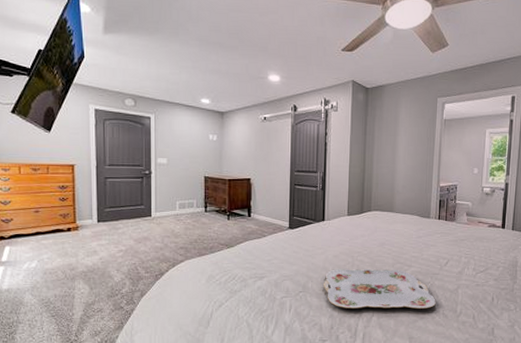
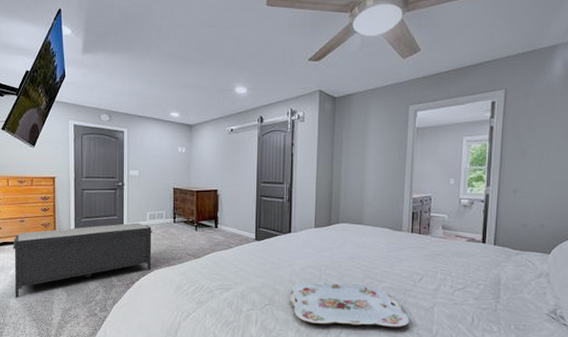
bench: none [27,212,183,293] -> present [13,222,153,298]

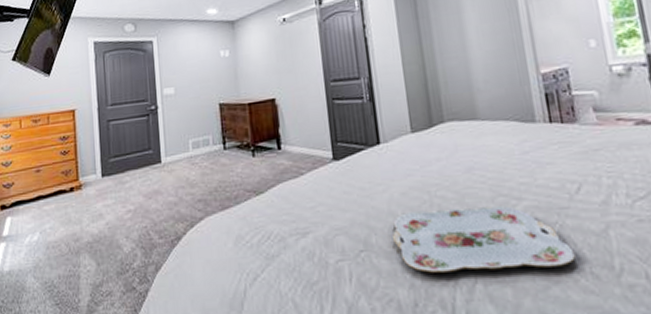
bench: present [13,222,153,298] -> none [28,155,201,275]

